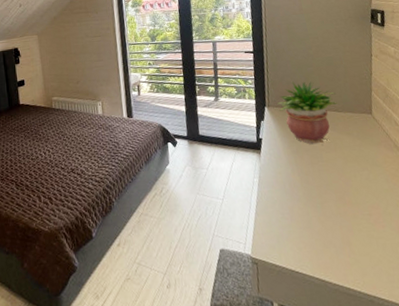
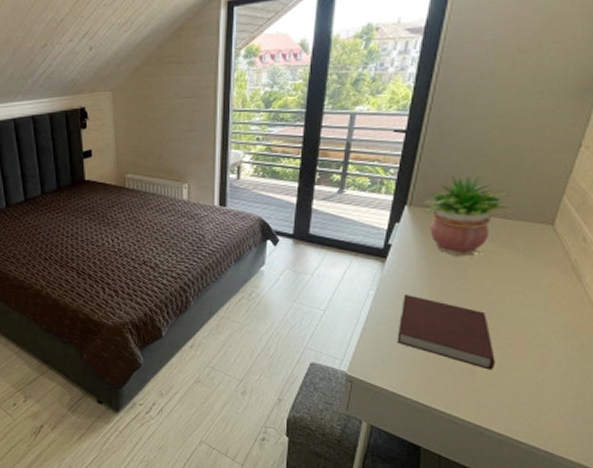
notebook: none [280,178,364,240] -> present [397,293,495,370]

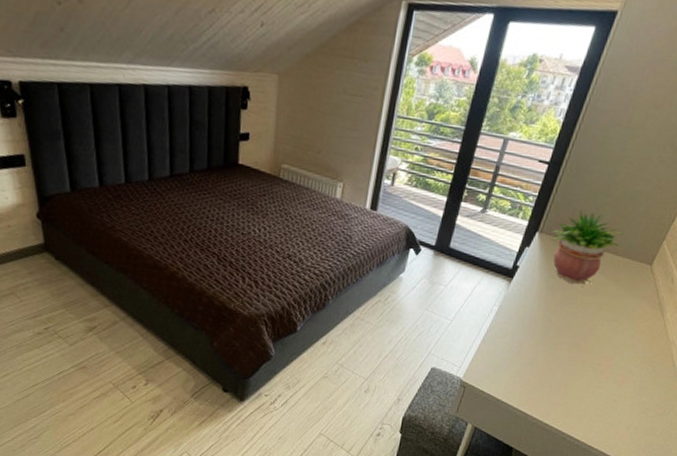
notebook: present [397,293,495,370] -> none [509,312,586,386]

